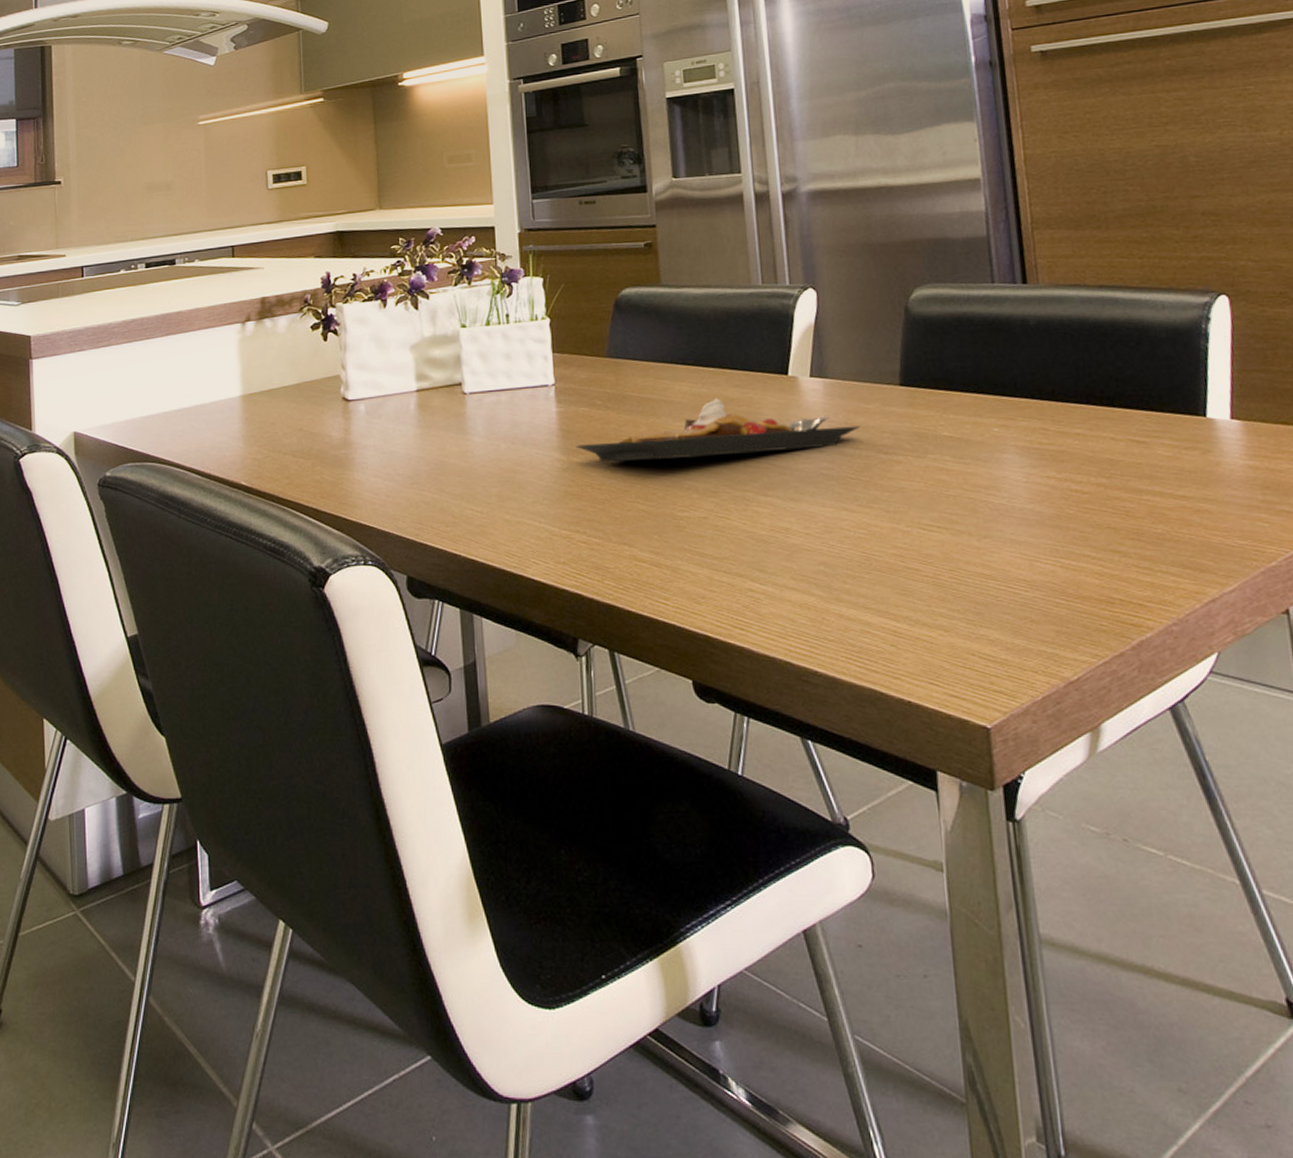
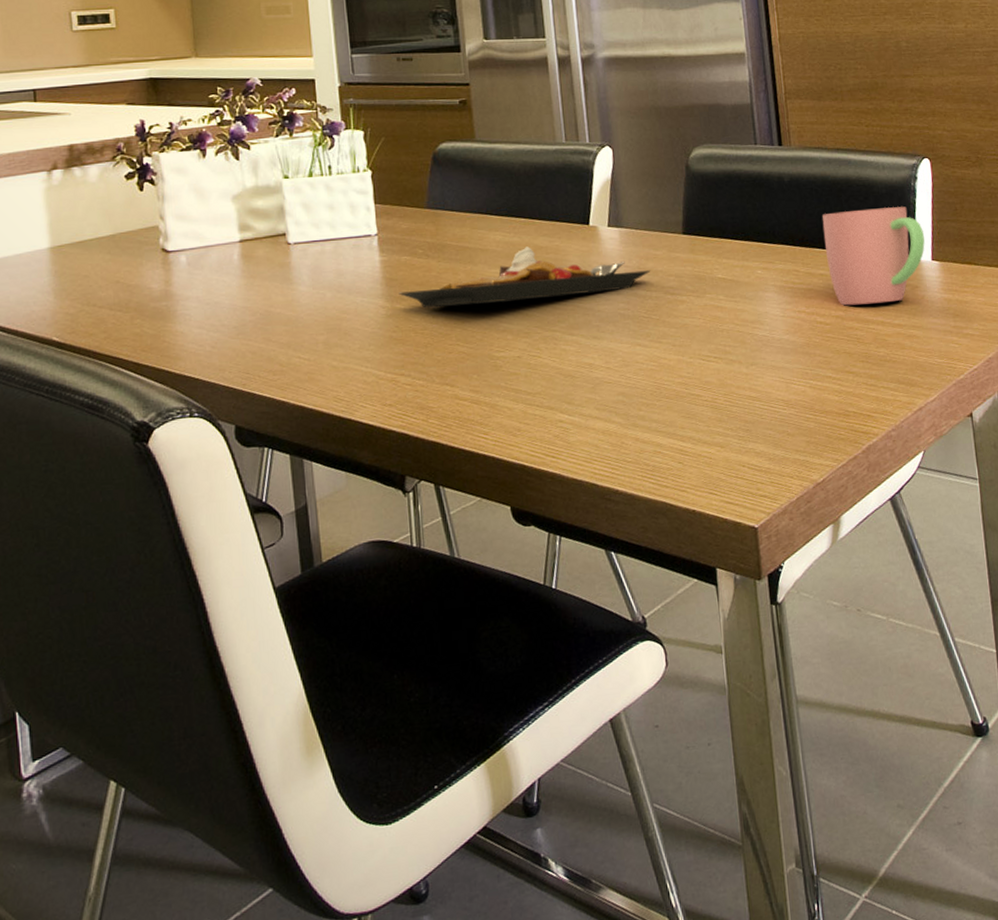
cup: none [1079,353,1221,472] -> present [822,206,925,306]

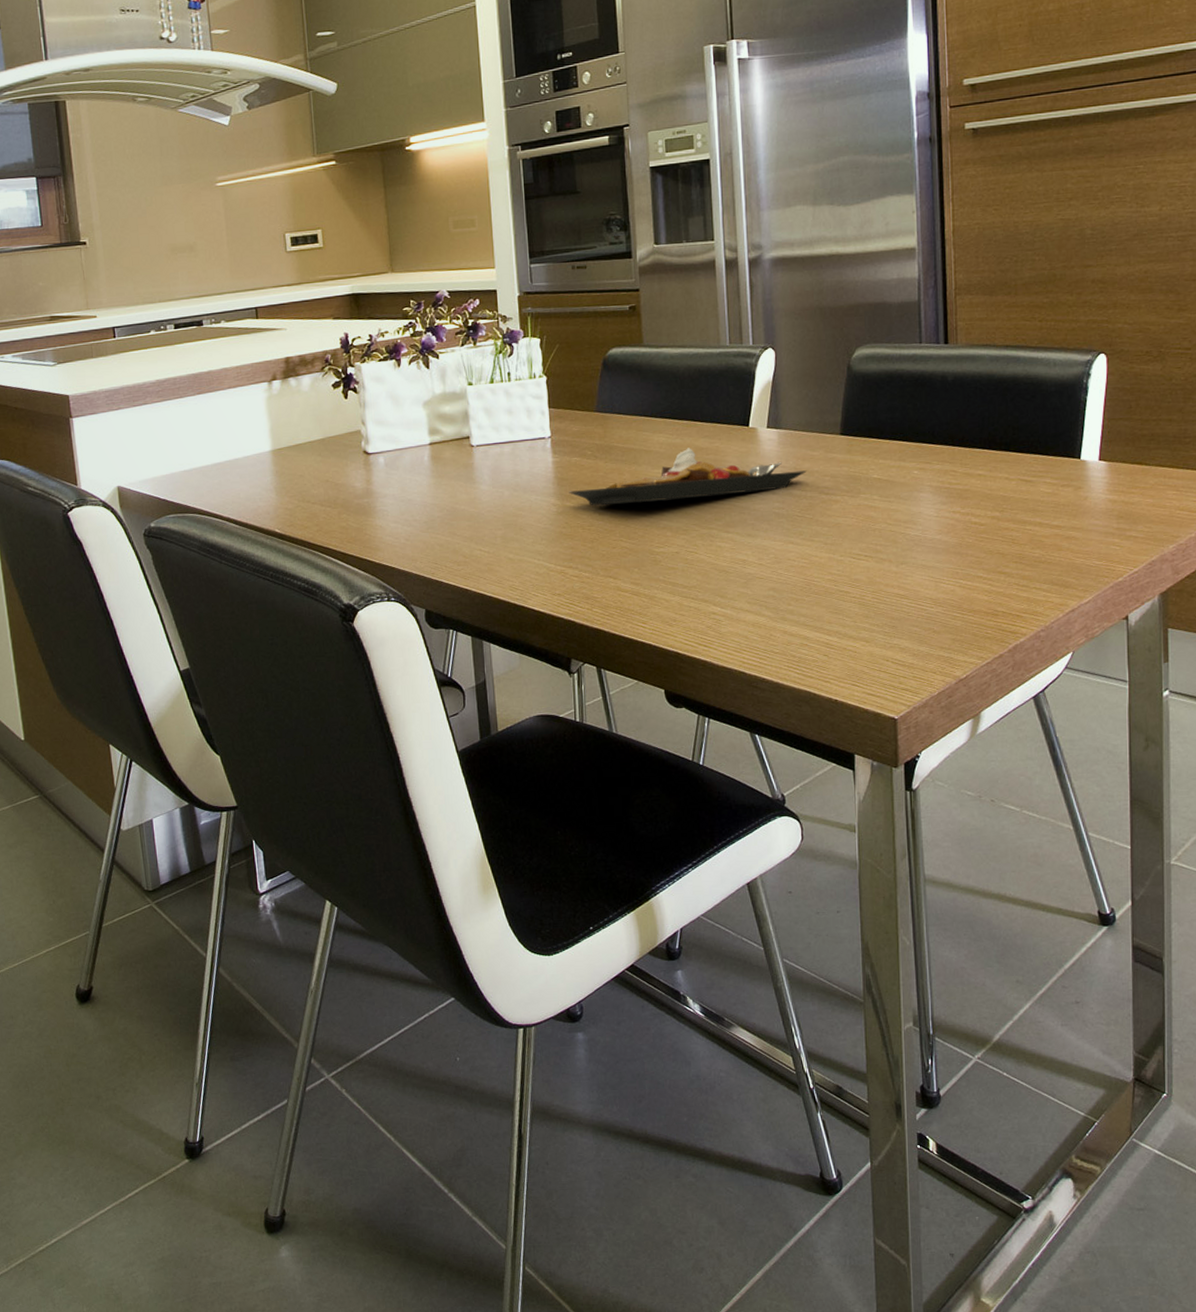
cup: present [822,206,925,306] -> none [984,405,1093,507]

